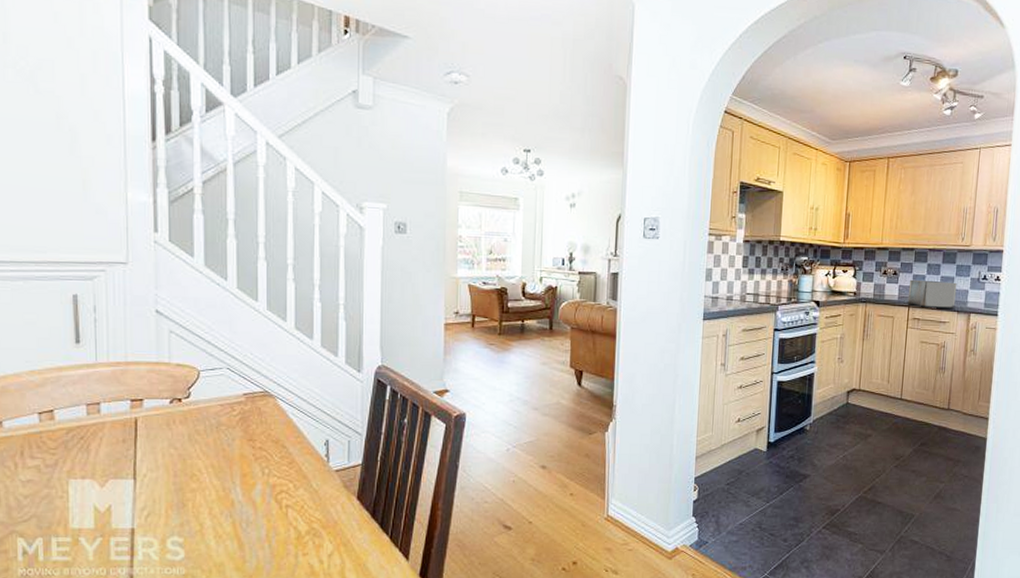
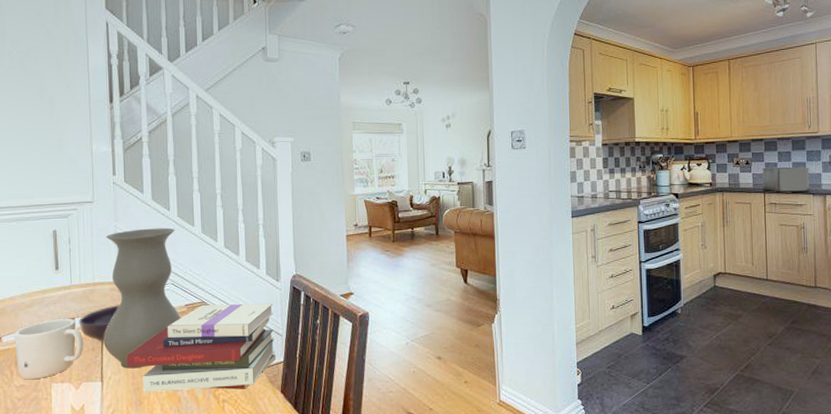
mug: none [19,402,112,474] -> present [14,318,84,380]
bowl: none [106,390,160,433] -> present [79,305,120,342]
vase: none [137,300,238,465] -> present [103,228,181,369]
books: none [167,394,353,494] -> present [127,303,276,392]

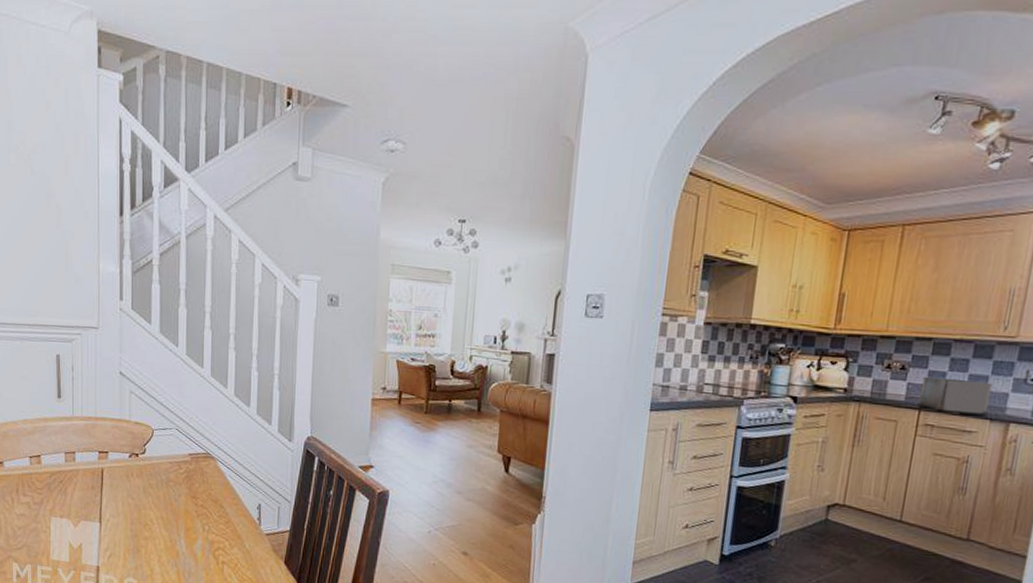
mug: present [14,318,84,380] -> none [16,450,84,511]
bowl: present [79,305,120,342] -> none [79,444,122,482]
vase: present [103,228,181,369] -> none [103,364,184,515]
books: present [127,303,276,392] -> none [126,456,282,554]

